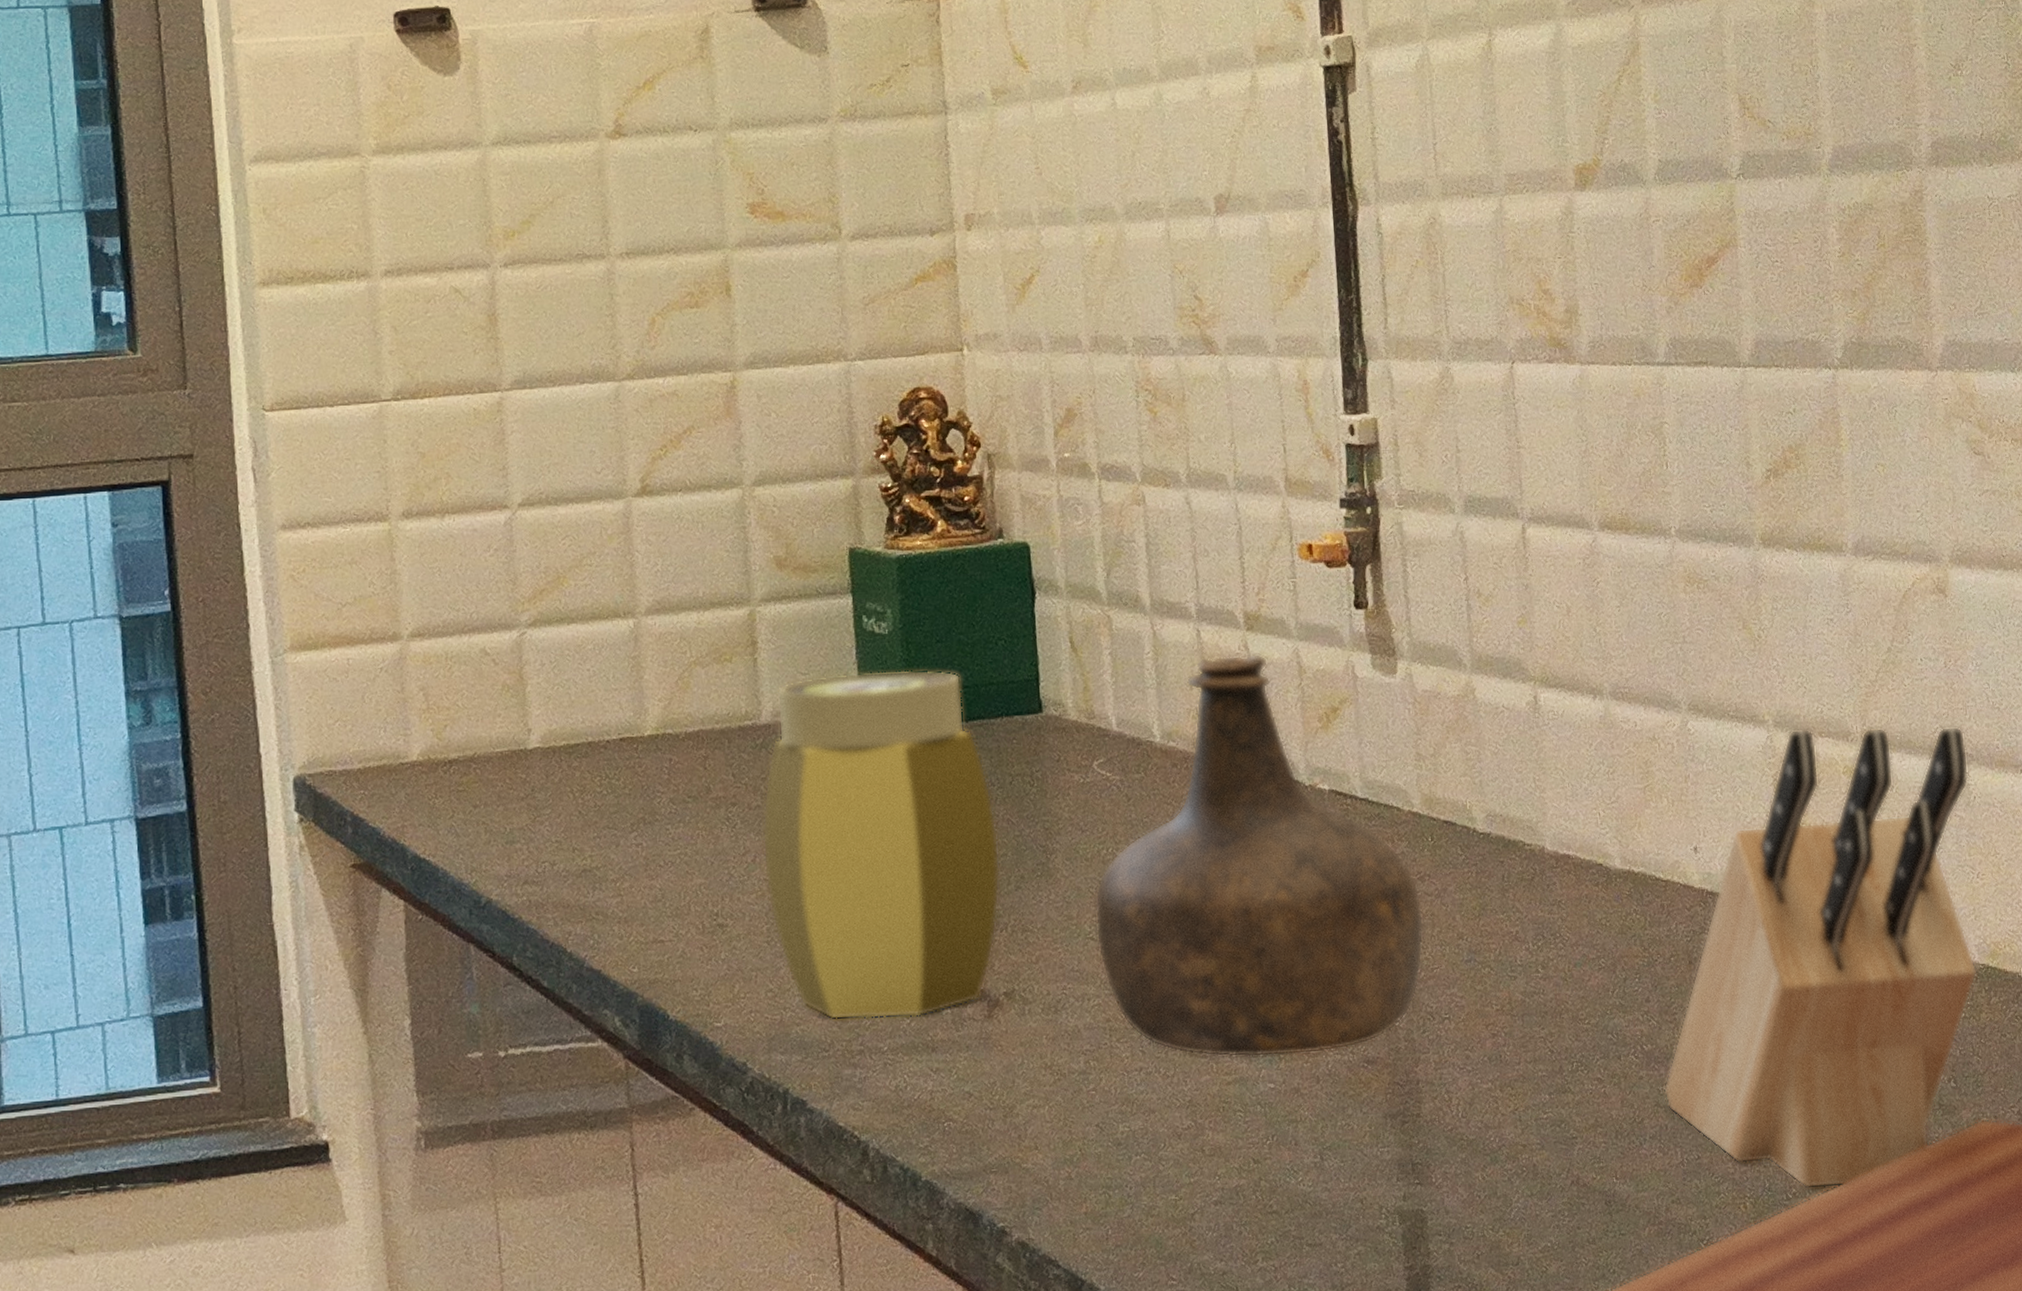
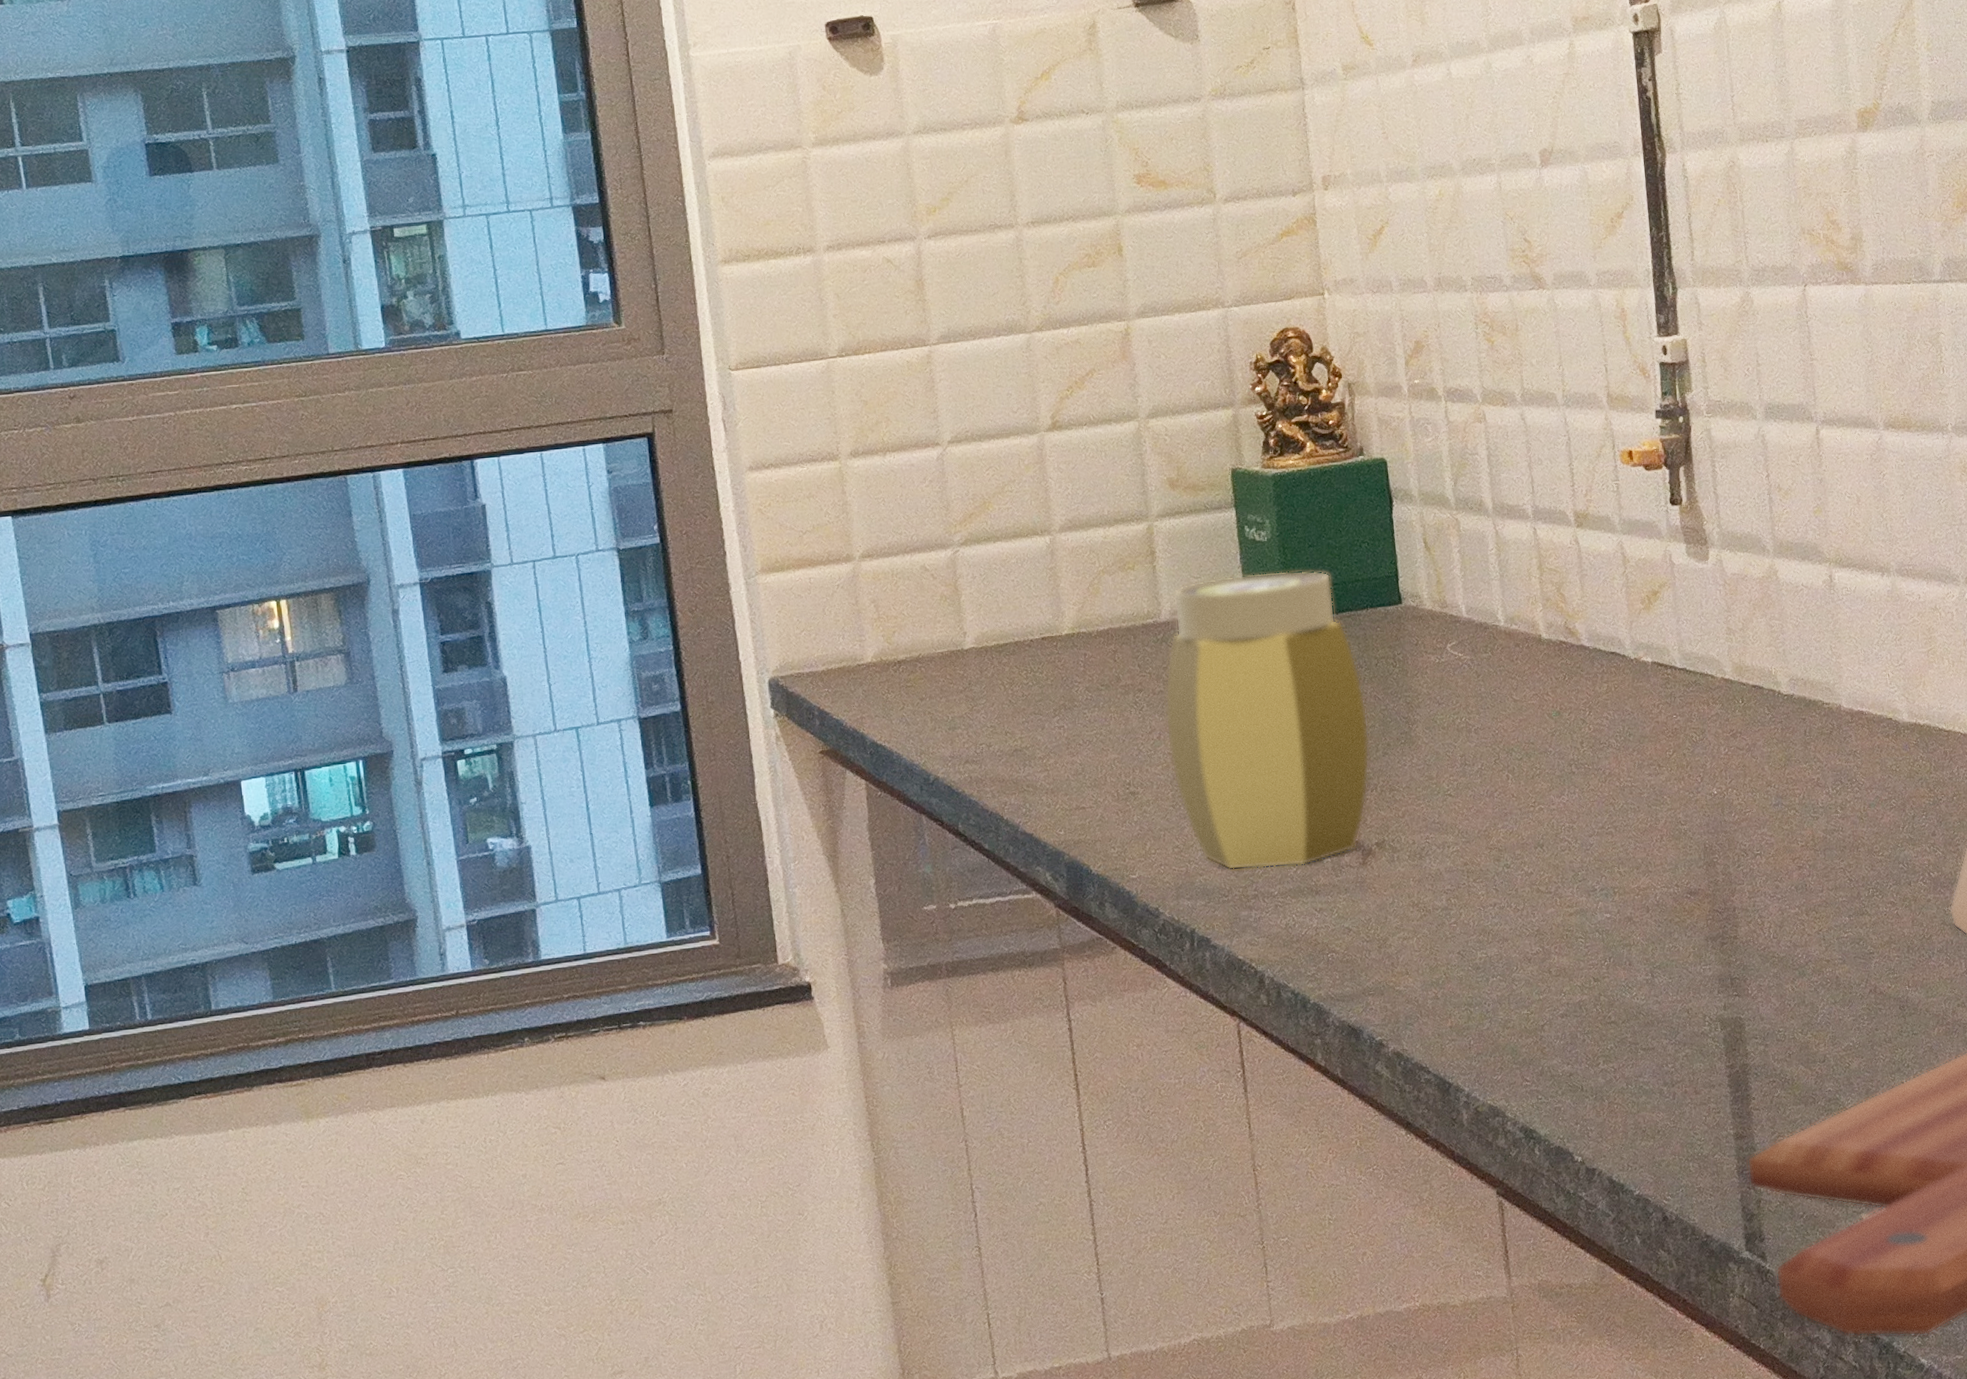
bottle: present [1095,653,1424,1058] -> none [1451,546,1737,893]

